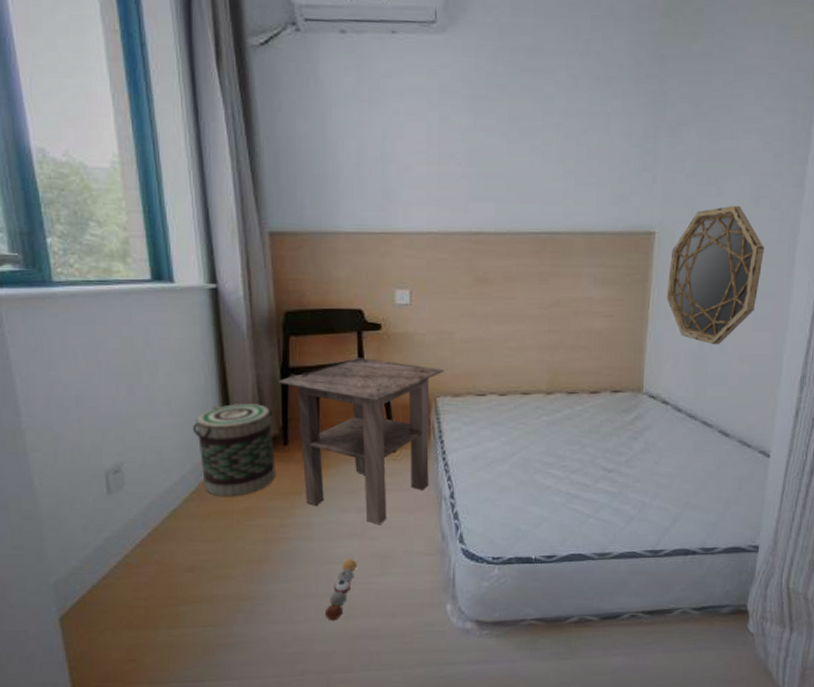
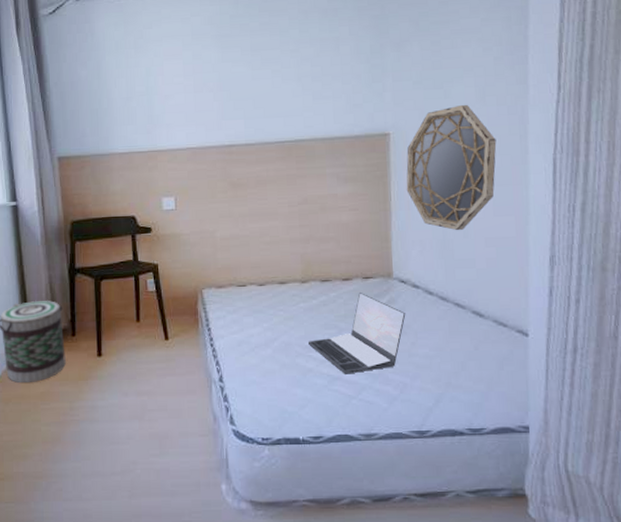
side table: present [278,358,444,525] -> none [67,257,207,408]
ball: present [326,558,357,621] -> none [111,438,138,499]
laptop: none [549,407,652,493] -> present [309,293,406,374]

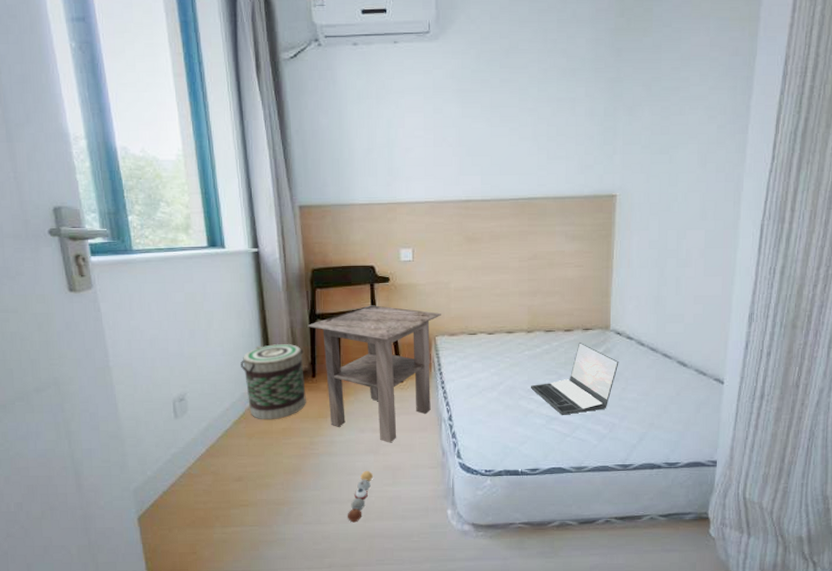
side table: none [67,257,207,408] -> present [307,305,441,443]
ball: none [111,438,138,499] -> present [348,470,373,523]
home mirror: present [406,104,497,231] -> none [628,170,713,289]

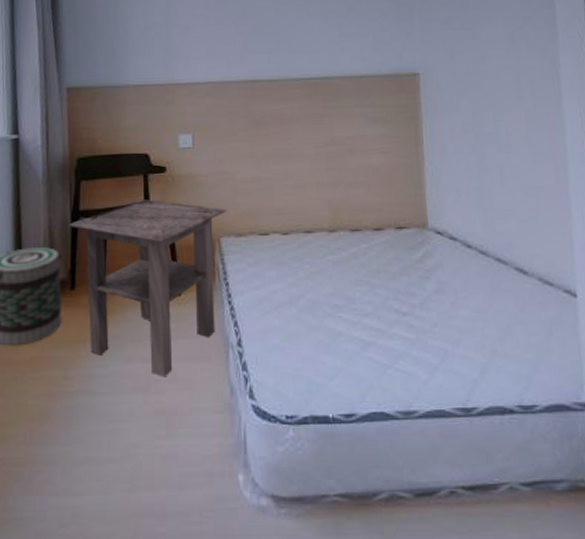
ball: present [348,470,373,523] -> none [107,415,141,494]
laptop: present [531,343,619,415] -> none [338,244,444,339]

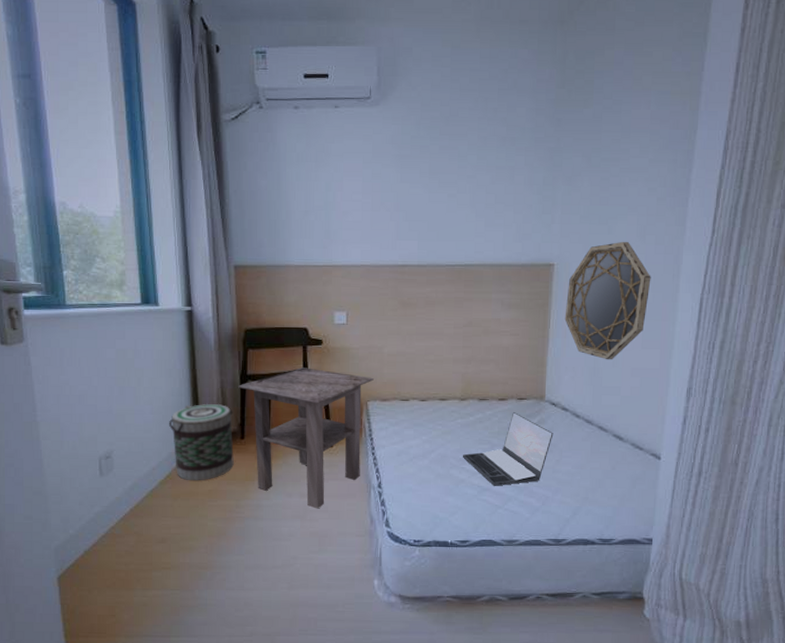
laptop: none [338,244,444,339] -> present [463,412,554,486]
home mirror: none [437,46,530,178] -> present [564,241,651,360]

